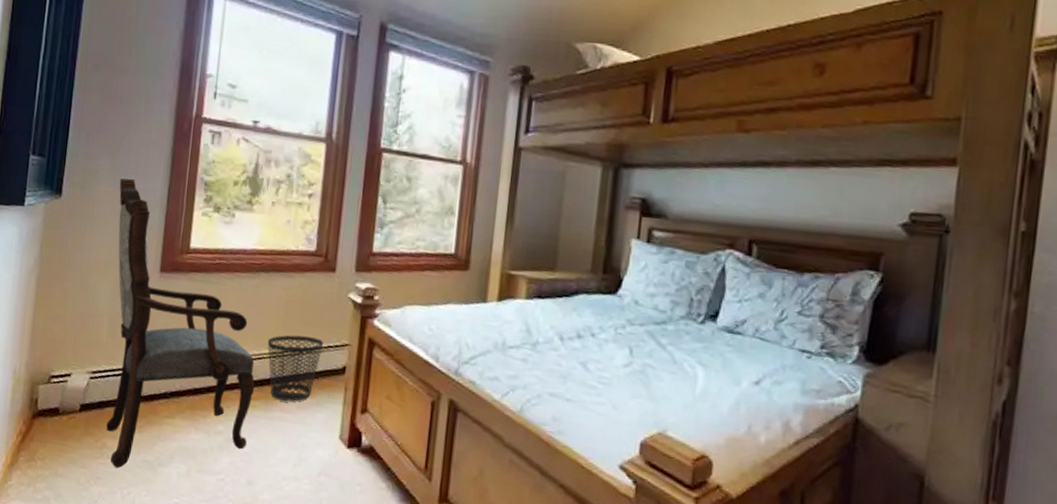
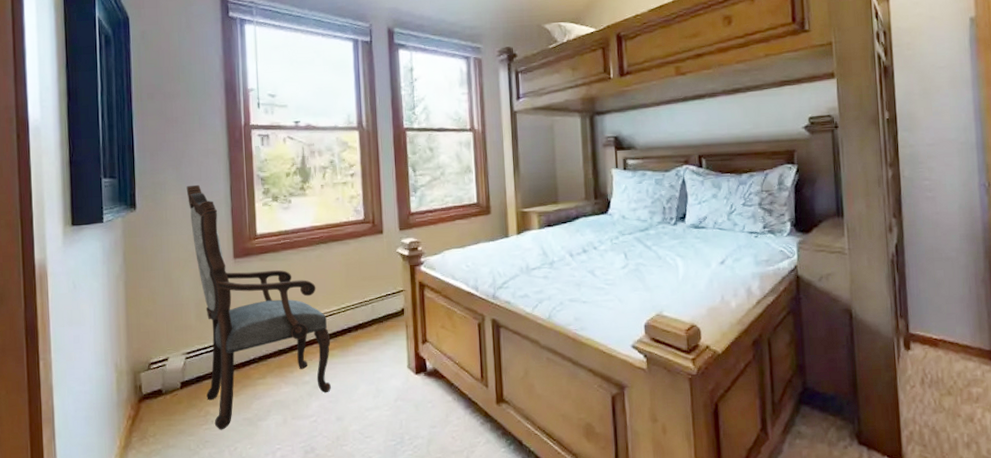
wastebasket: present [267,335,324,402] -> none [335,289,383,346]

